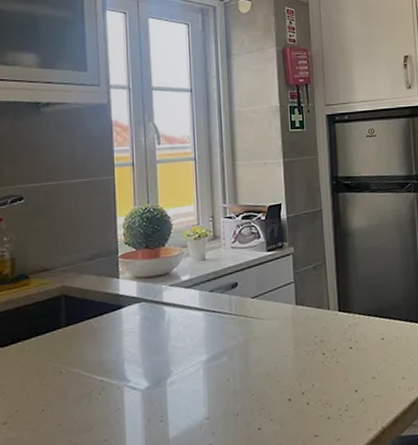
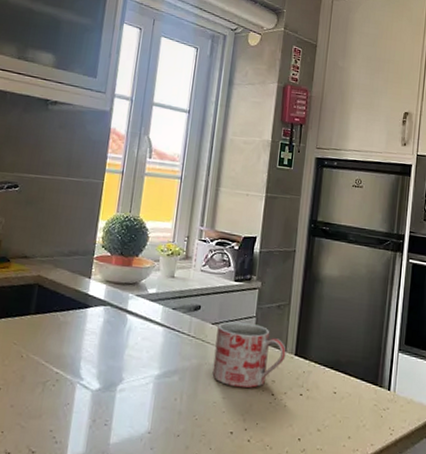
mug: none [258,289,330,355] -> present [212,321,286,388]

